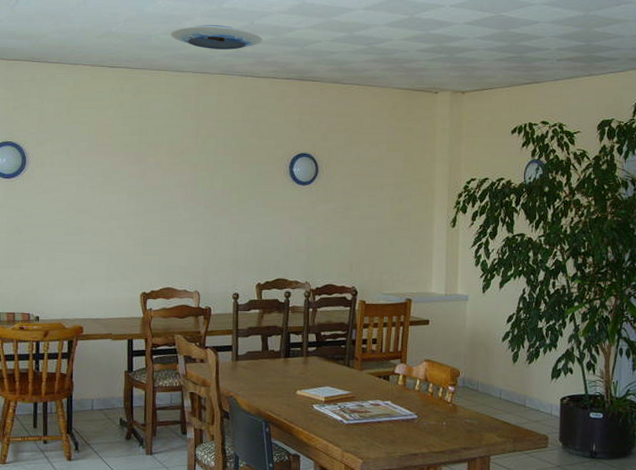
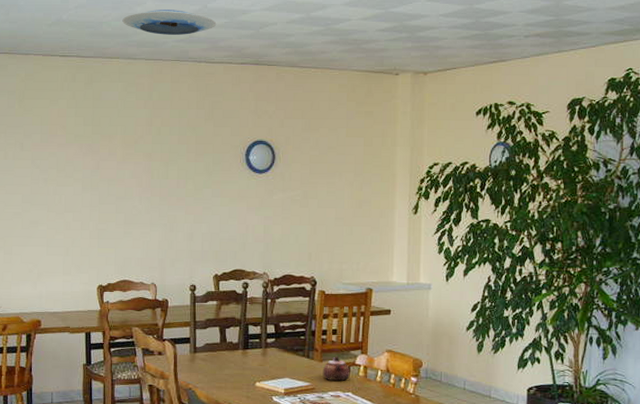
teapot: none [362,364,390,391] -> present [322,355,350,382]

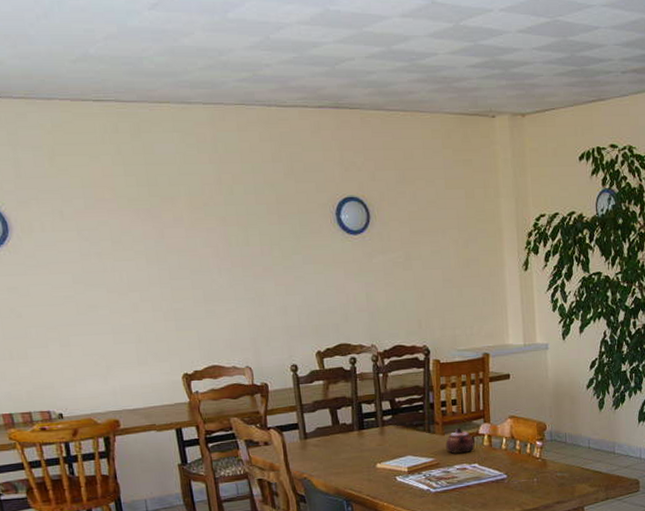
dome light: present [122,10,217,35] -> none [167,42,284,73]

